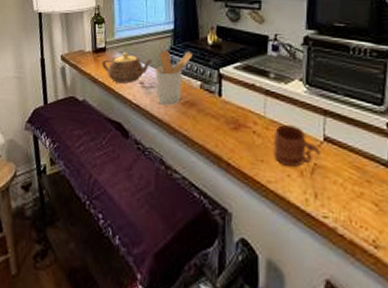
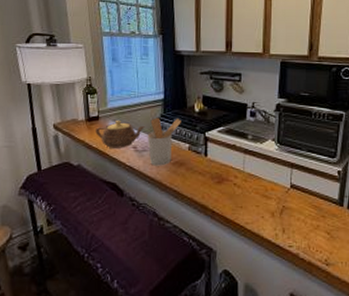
mug: present [273,125,320,168] -> none [250,177,288,211]

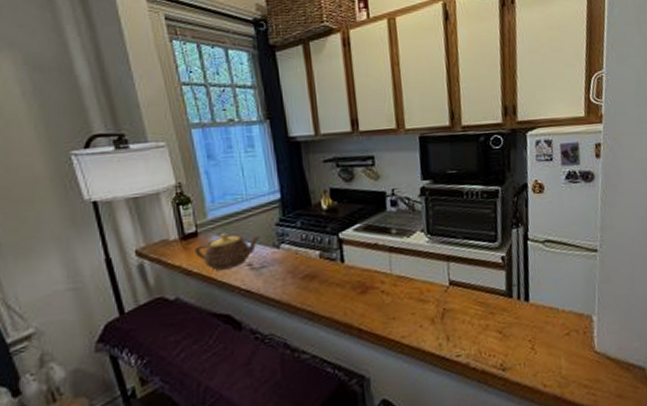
utensil holder: present [147,117,181,166] -> none [264,220,307,285]

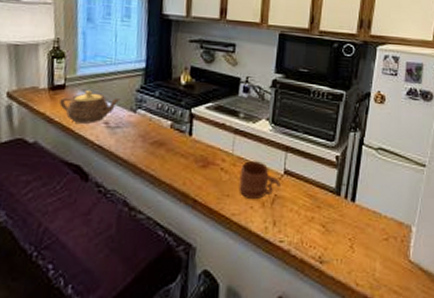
mug: none [402,276,448,319] -> present [239,161,281,200]

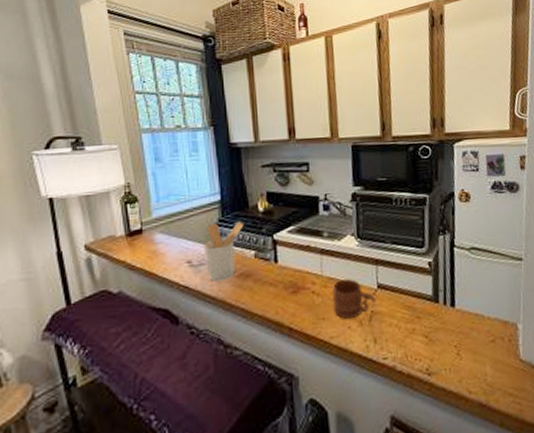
teapot: present [59,91,121,124] -> none [139,231,200,267]
utensil holder: none [122,89,164,146] -> present [204,221,244,282]

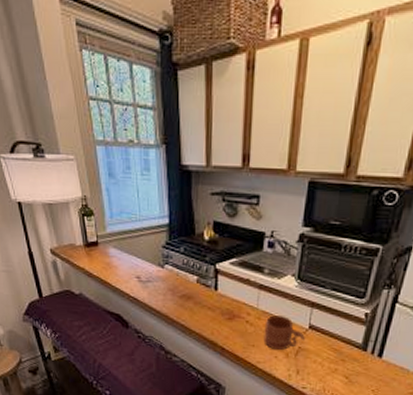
utensil holder: present [204,221,244,282] -> none [151,245,189,299]

